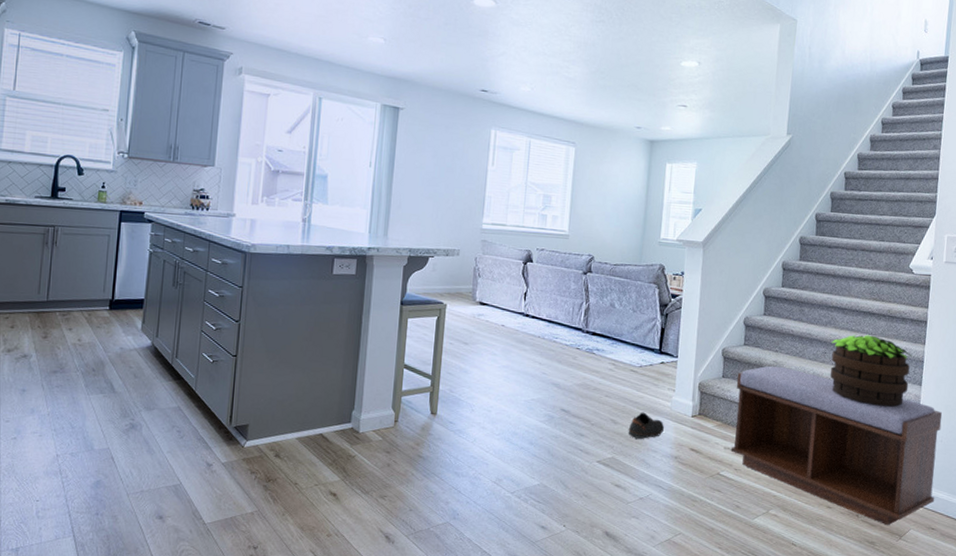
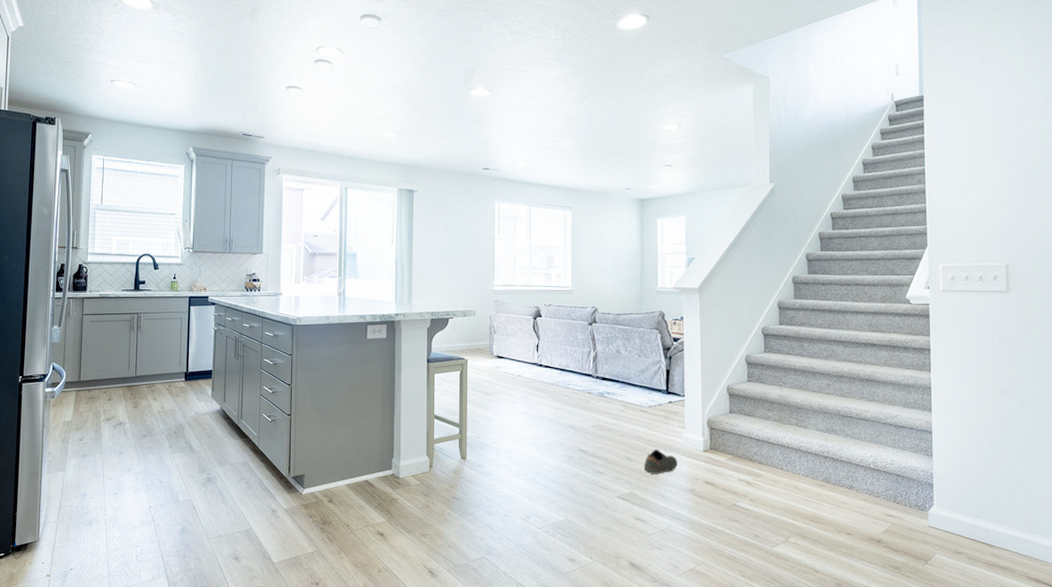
bench: present [730,365,943,526] -> none [744,400,958,551]
potted plant: present [829,335,912,407] -> none [834,365,918,434]

